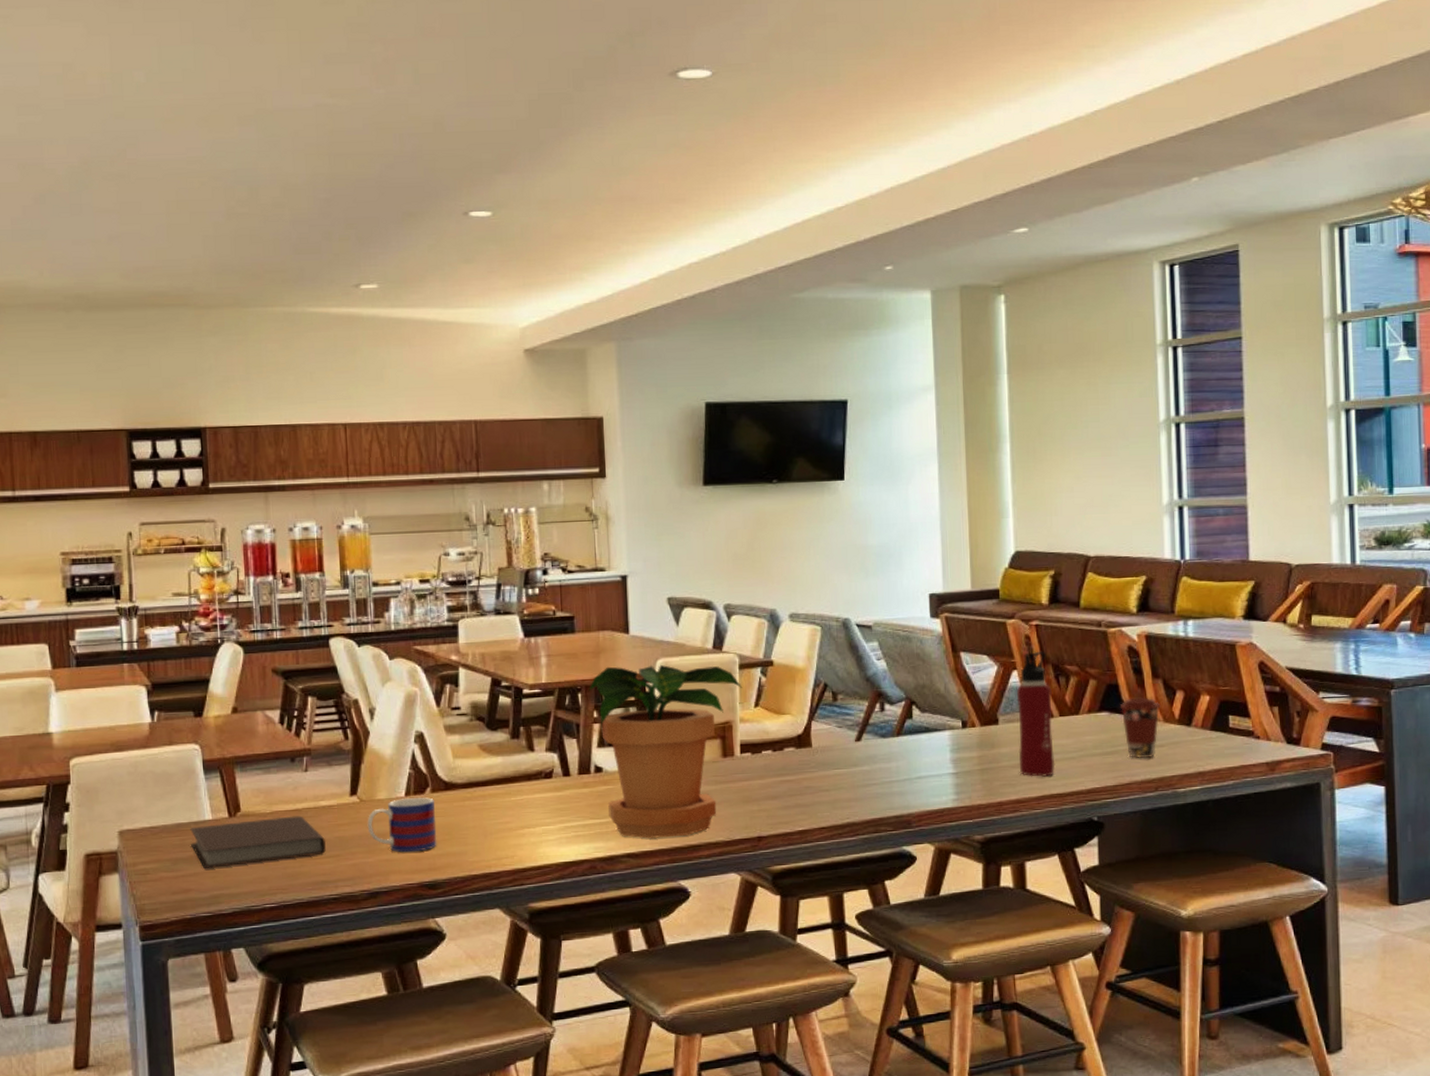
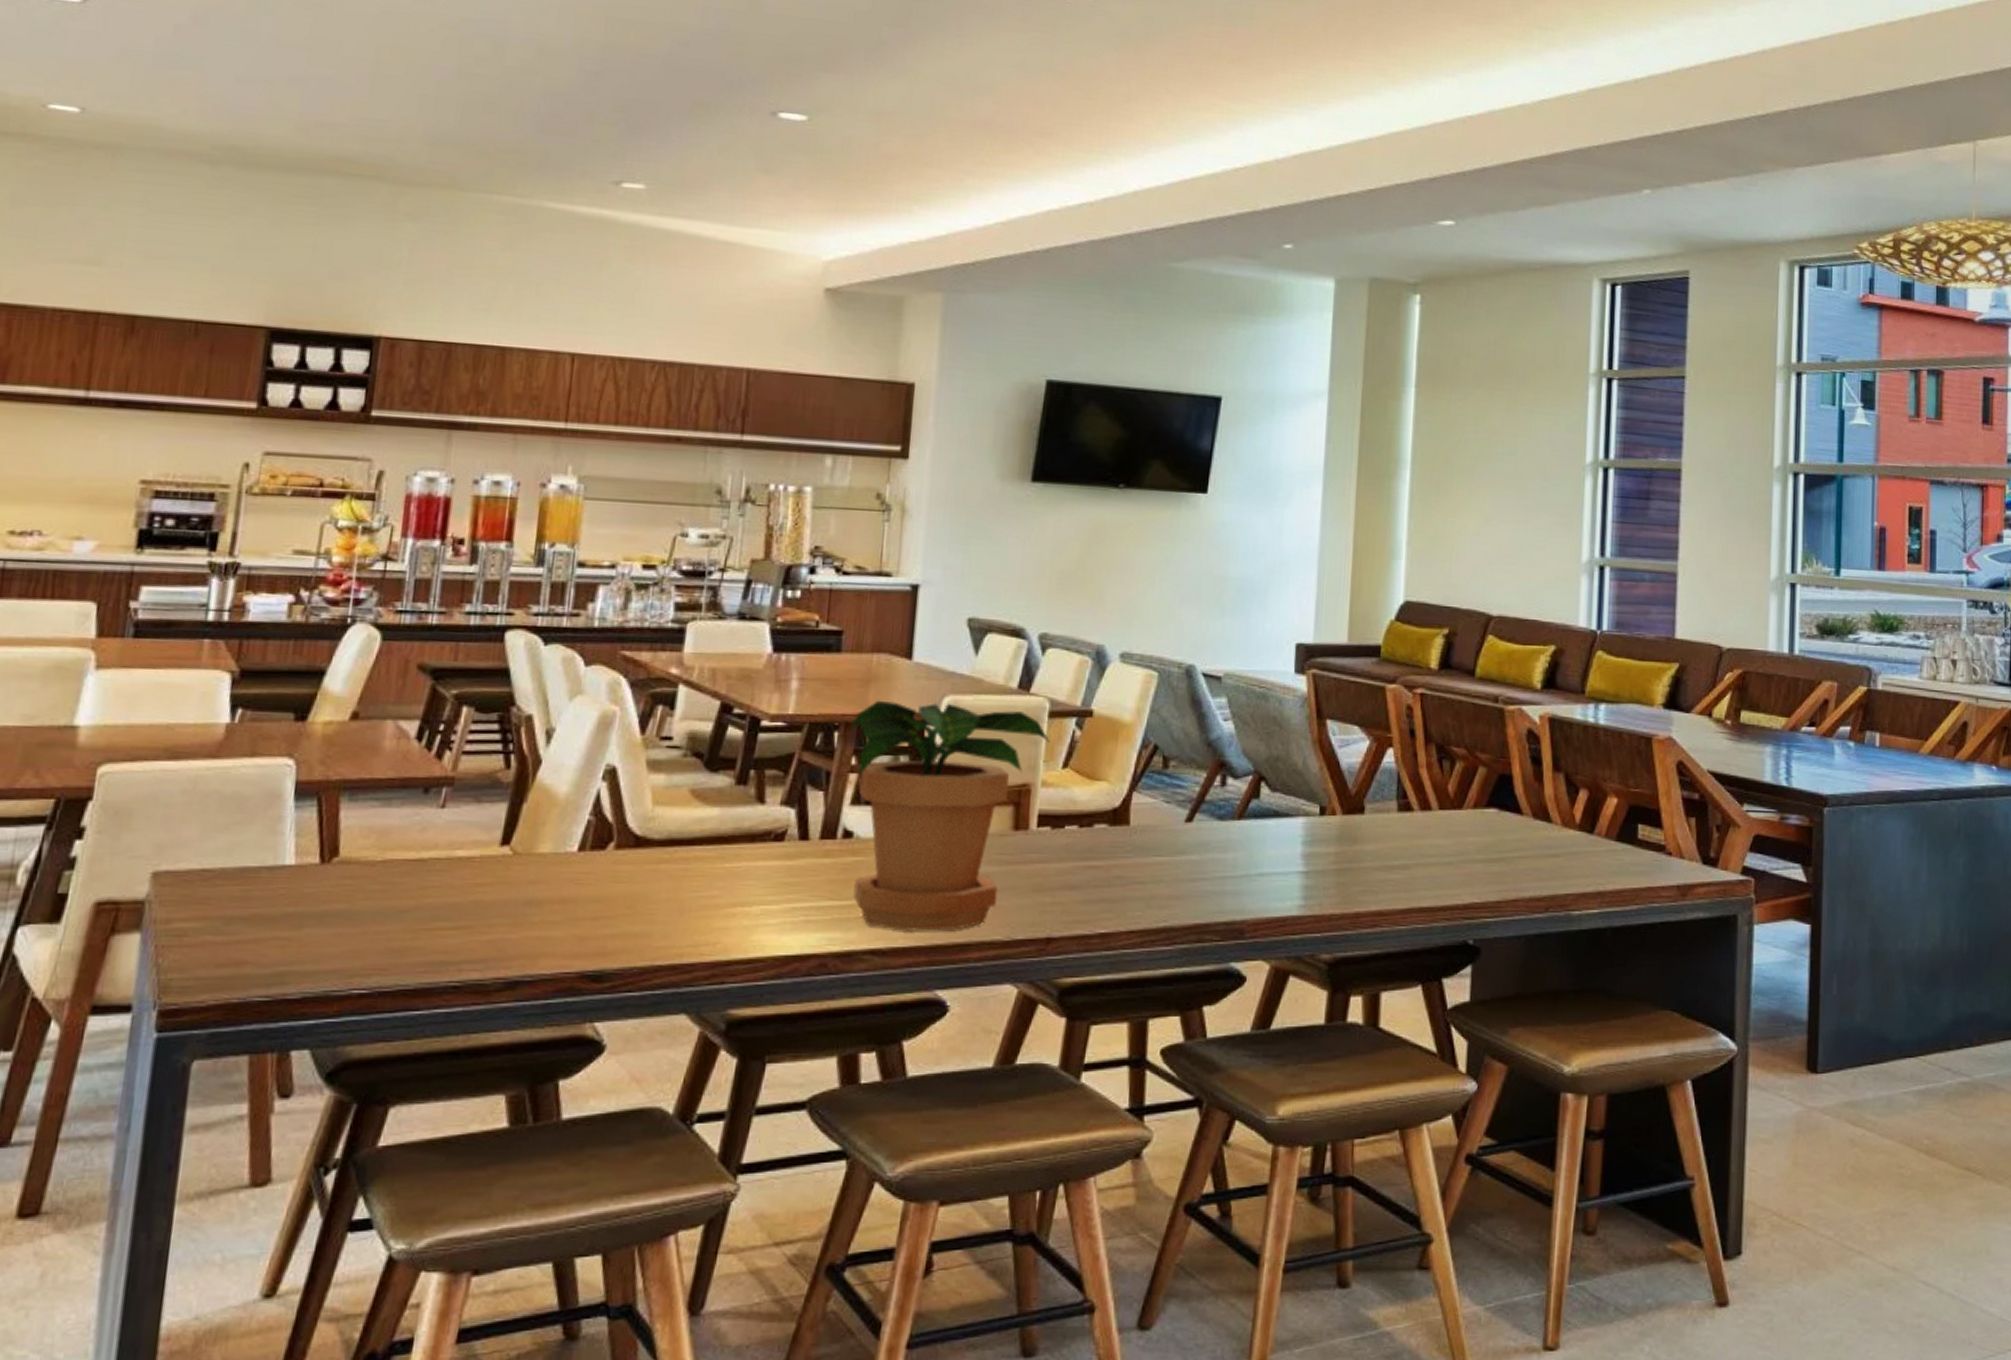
notebook: present [190,815,326,870] -> none [257,867,455,935]
mug: present [367,797,437,853] -> none [517,854,619,929]
water bottle: present [1016,651,1055,777] -> none [1384,726,1432,884]
coffee cup: present [1119,698,1161,759] -> none [1511,794,1560,871]

